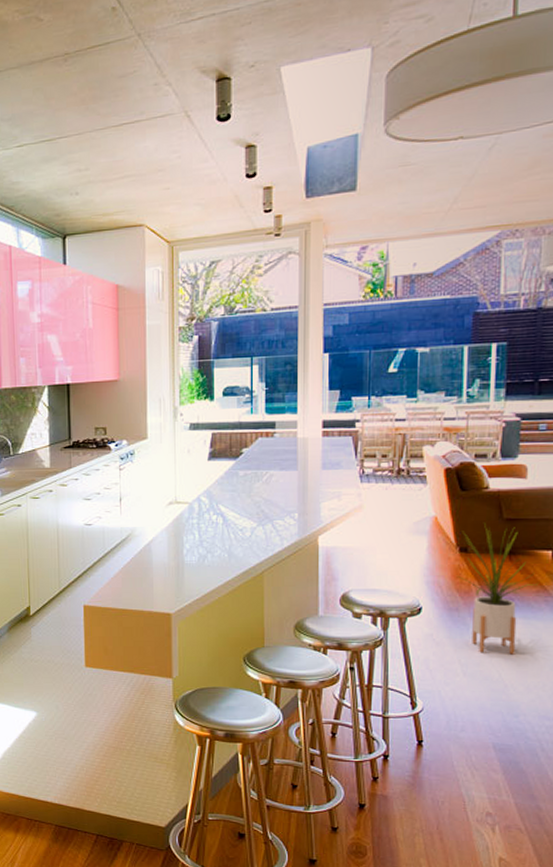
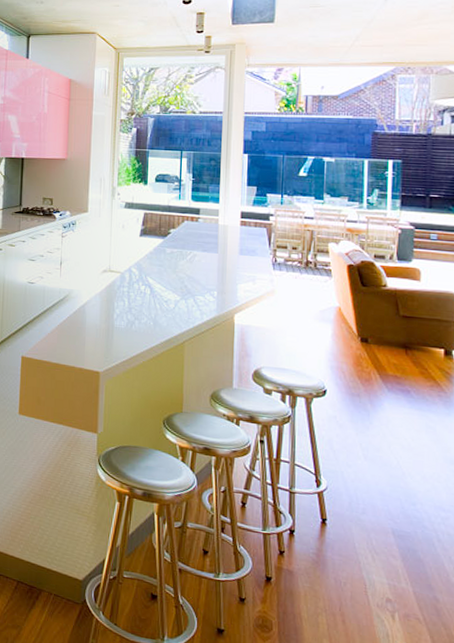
house plant: present [458,522,539,655] -> none [359,317,433,444]

